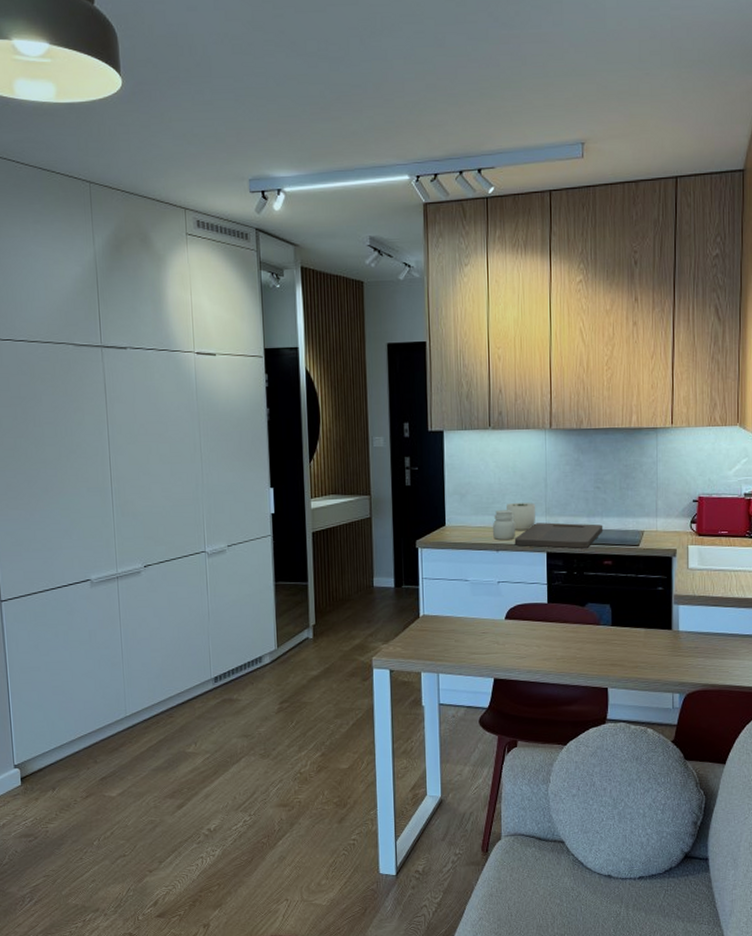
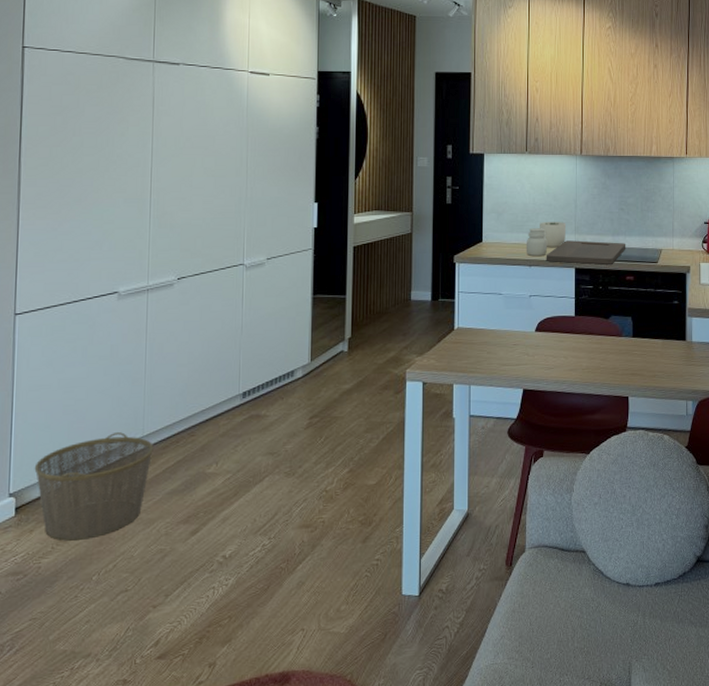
basket: none [33,712,137,809] -> present [34,432,154,541]

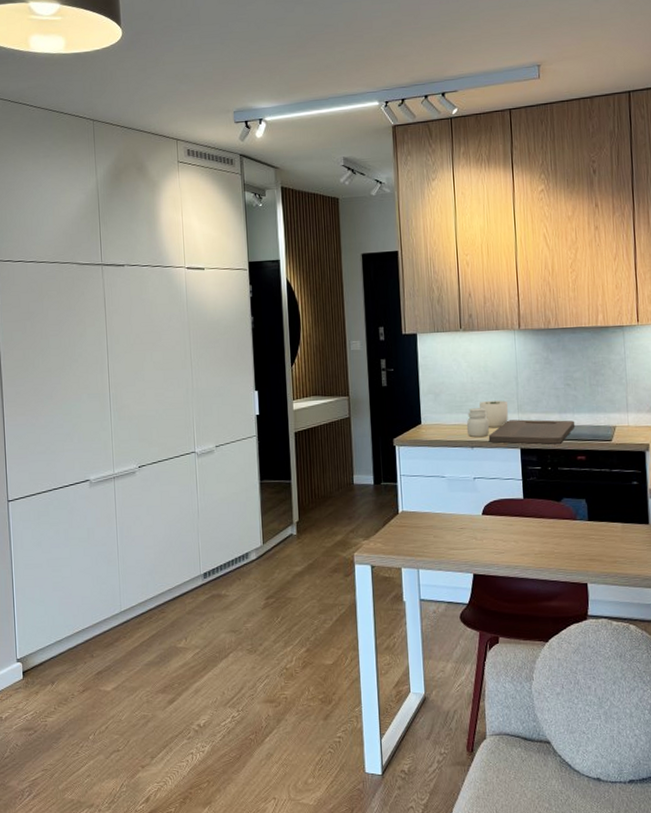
basket: present [34,432,154,541] -> none [34,608,131,703]

